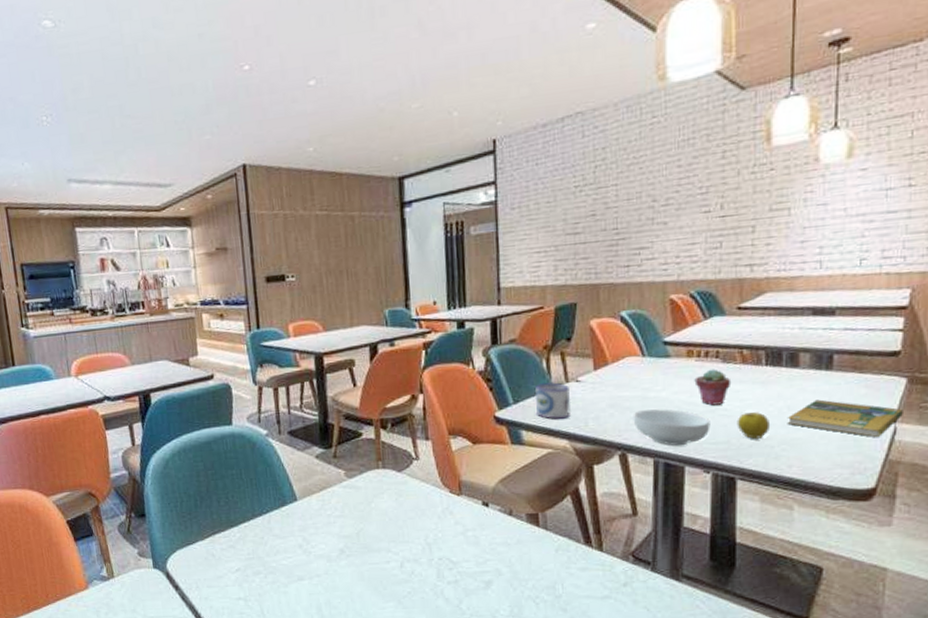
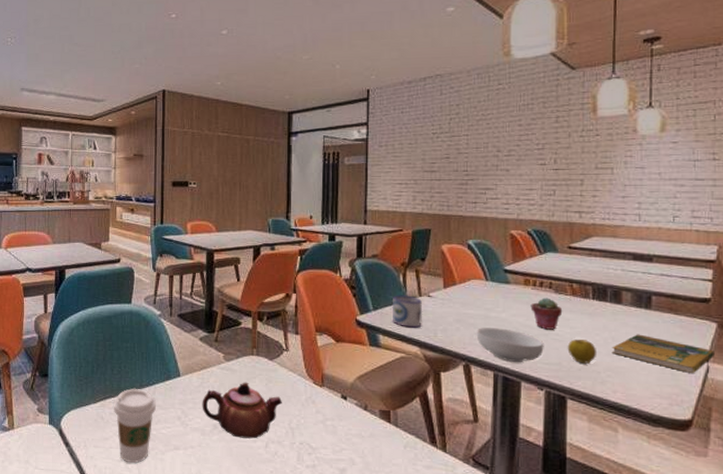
coffee cup: none [224,518,274,599] -> present [114,388,157,463]
teapot: none [324,499,416,560] -> present [202,382,282,439]

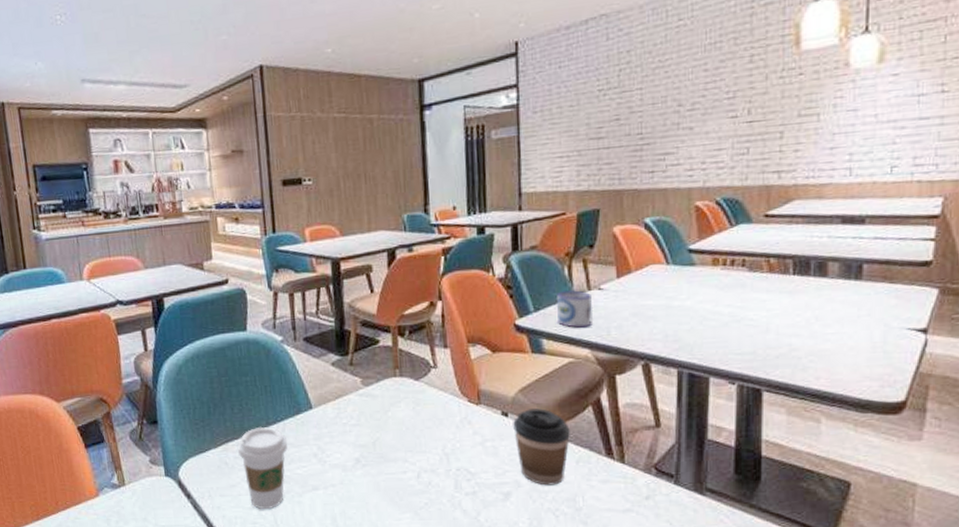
teapot: present [202,382,282,439] -> none [340,407,433,470]
coffee cup: none [351,395,399,466] -> present [513,408,570,486]
cereal bowl: present [476,328,544,362] -> none [656,318,736,356]
potted succulent: present [530,297,563,330] -> none [720,277,758,315]
apple: present [567,339,596,364] -> none [763,322,797,350]
booklet: present [611,334,716,374] -> none [814,310,936,350]

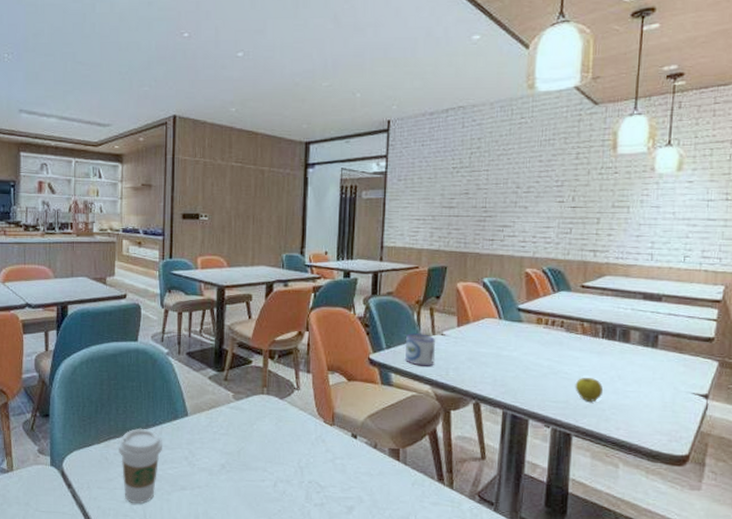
coffee cup: present [513,408,570,486] -> none [360,433,409,504]
apple: none [763,322,797,350] -> present [575,378,603,402]

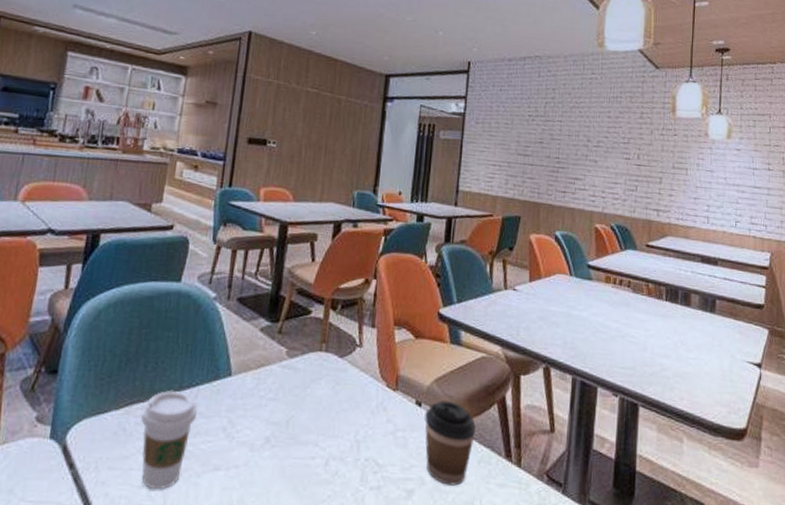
coffee cup: none [360,433,409,504] -> present [425,401,476,486]
mug: present [404,333,436,367] -> none [475,287,508,325]
apple: present [575,378,603,402] -> none [641,342,667,369]

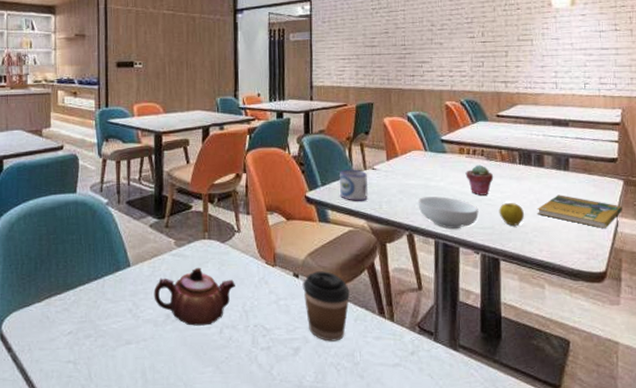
coffee cup: present [141,389,198,489] -> none [60,282,106,362]
teapot: none [254,384,350,455] -> present [153,267,235,326]
mug: none [475,287,508,325] -> present [338,169,369,201]
cereal bowl: none [558,326,621,366] -> present [418,196,479,229]
potted succulent: none [610,297,639,332] -> present [465,165,494,196]
apple: none [641,342,667,369] -> present [499,203,524,226]
booklet: none [680,338,767,381] -> present [537,195,623,229]

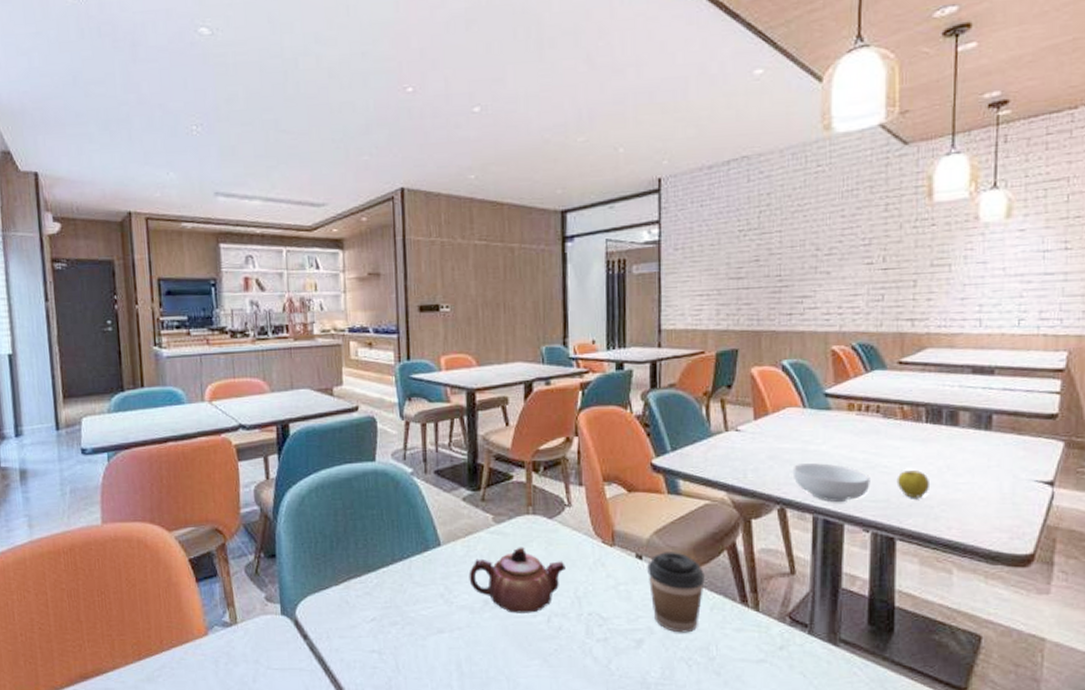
mug: present [338,169,369,201] -> none [693,430,730,469]
potted succulent: present [465,165,494,196] -> none [855,424,892,462]
booklet: present [537,195,623,229] -> none [946,460,1062,502]

